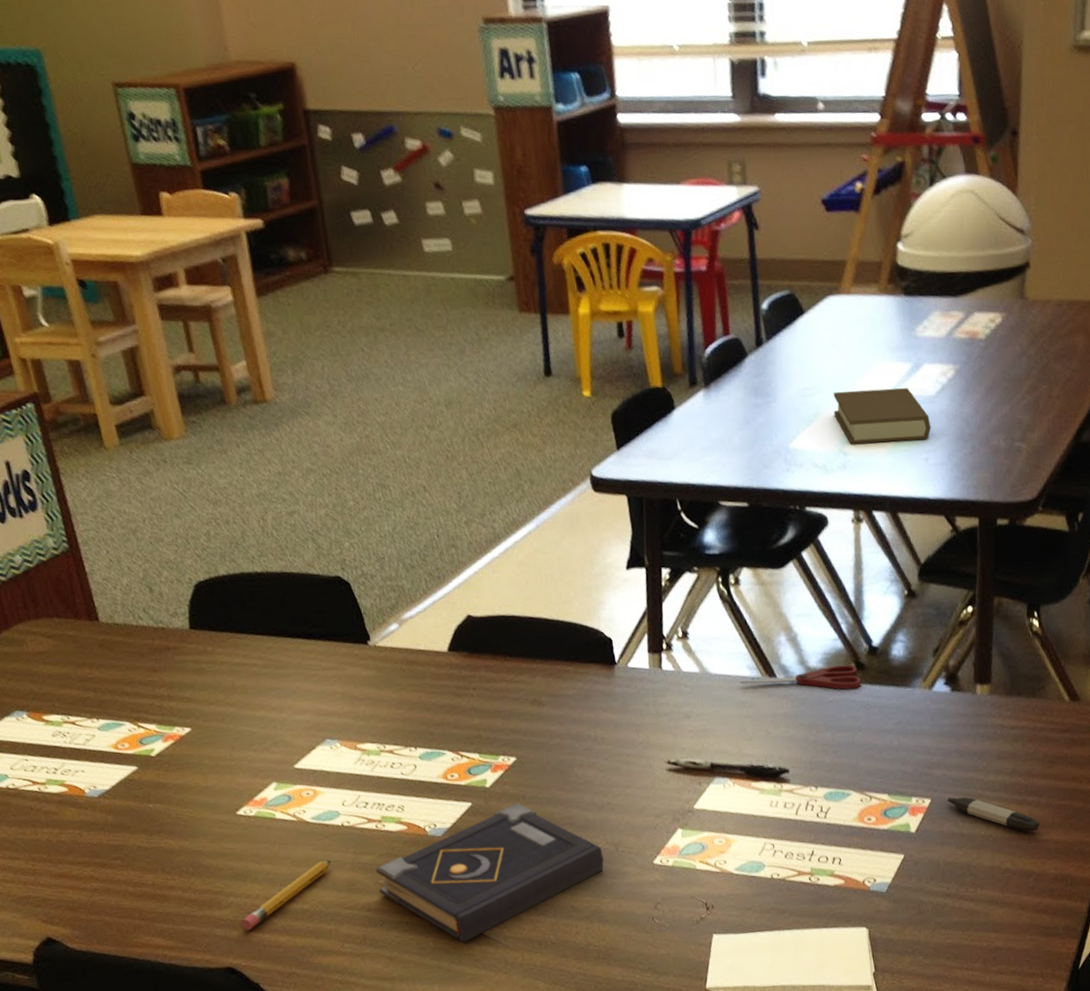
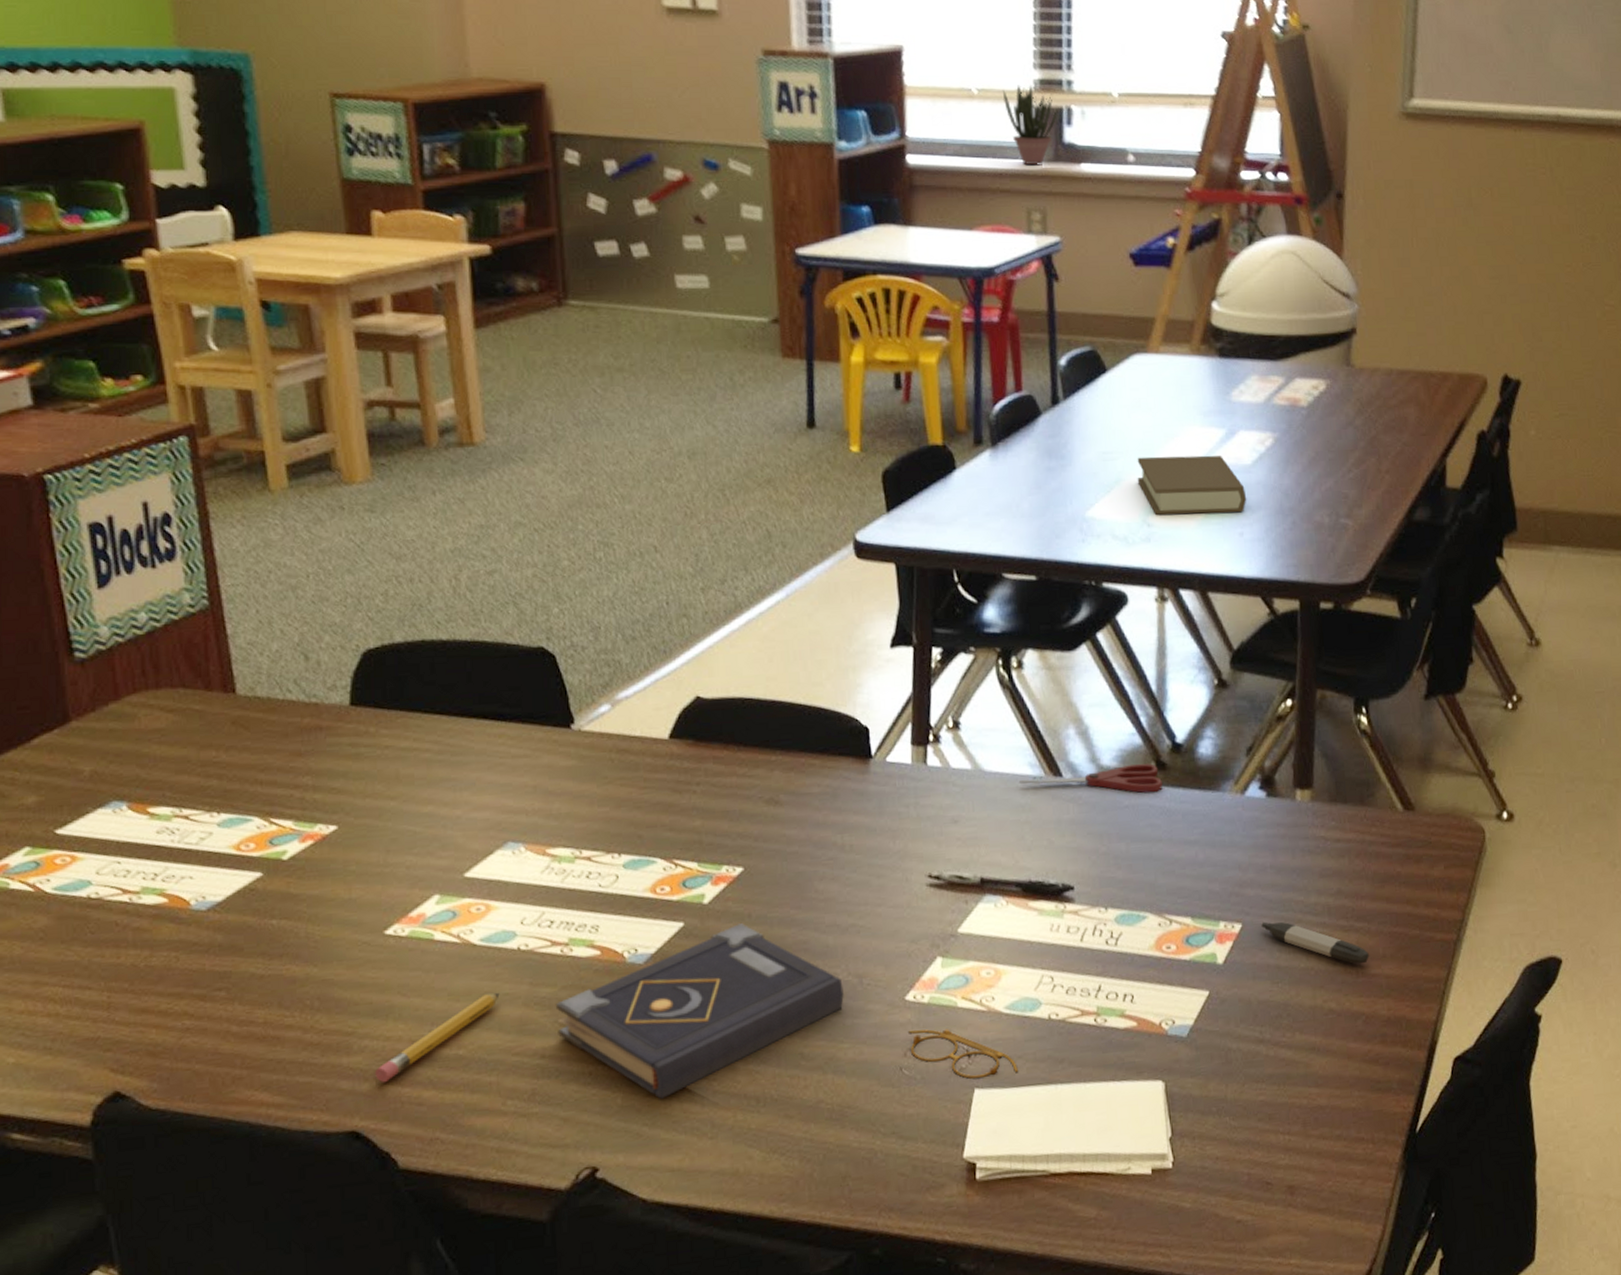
glasses: none [657,886,748,927] -> present [909,1029,1018,1080]
potted plant: none [701,38,753,119] -> present [1002,85,1058,166]

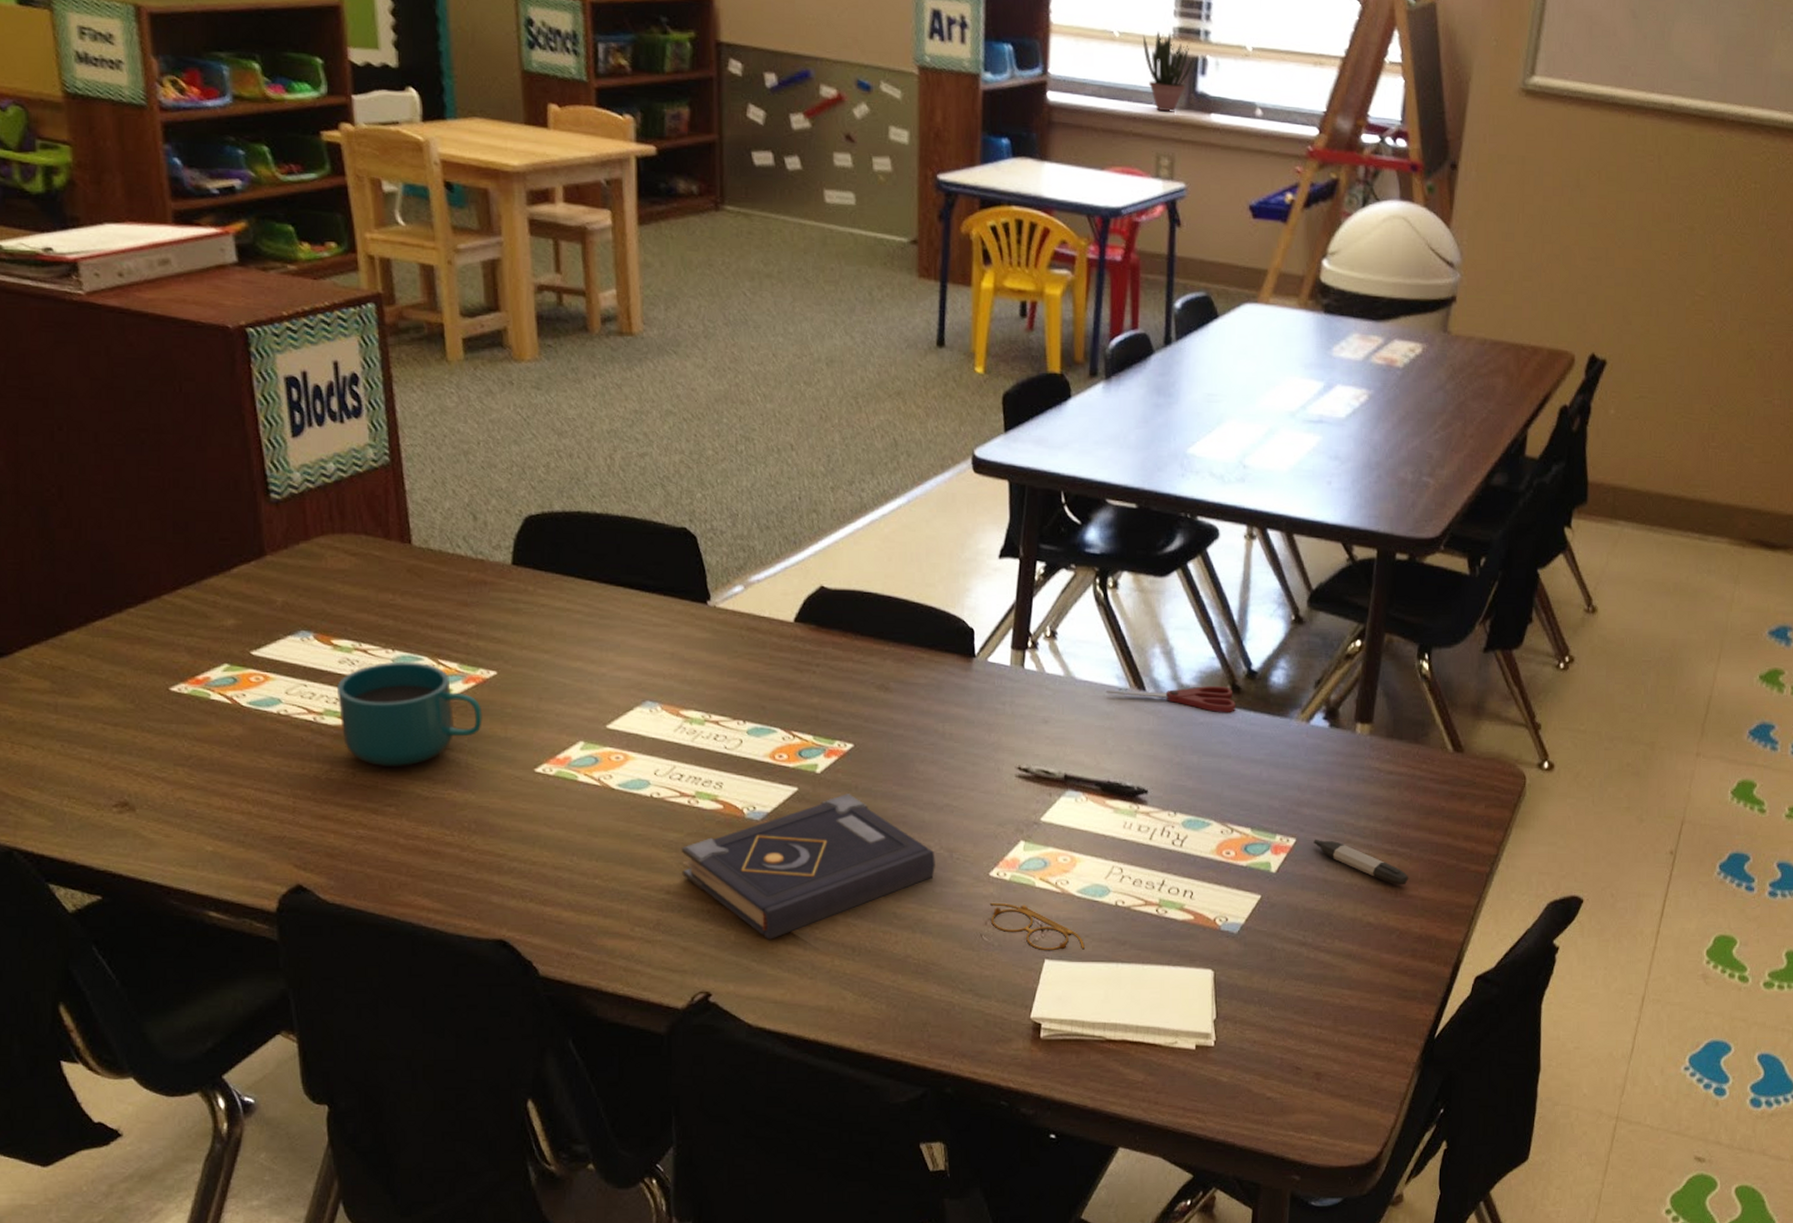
cup: none [154,824,323,946] -> present [336,661,483,766]
pencil: present [375,993,500,1083] -> none [522,833,633,901]
book: present [1137,455,1247,515] -> none [1237,401,1338,463]

